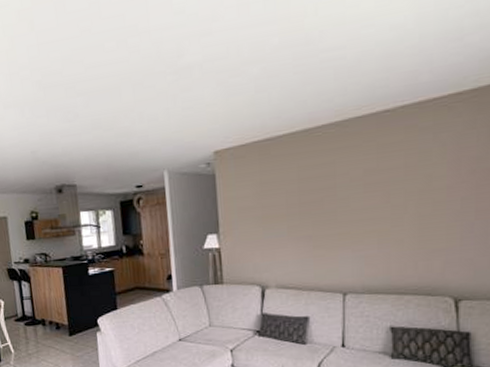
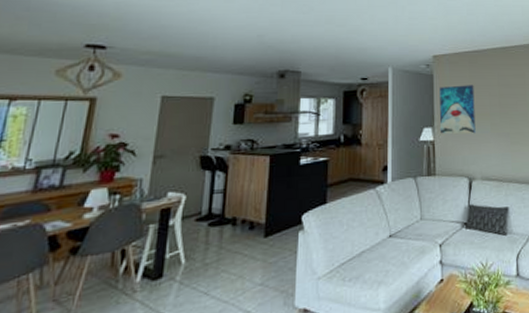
wall art: none [224,181,269,241] -> present [439,85,476,134]

